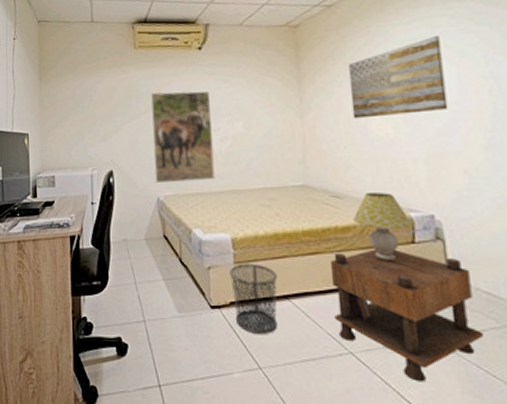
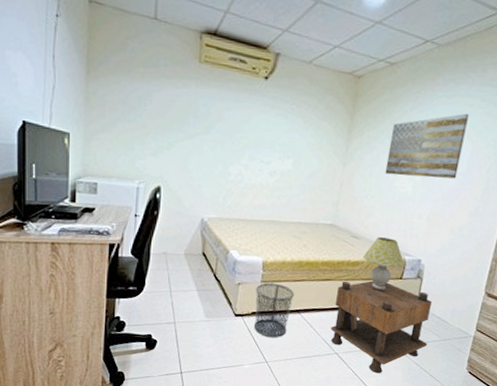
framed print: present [151,91,215,184] -> none [202,115,267,209]

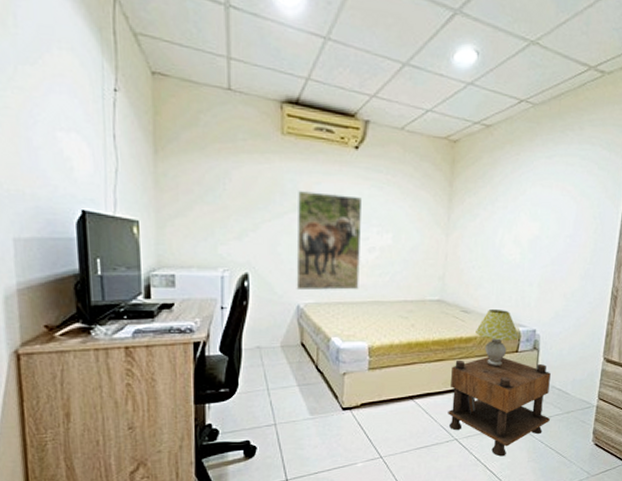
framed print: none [202,115,267,209] -> present [296,191,361,291]
trash can: present [254,282,294,338] -> none [363,369,405,429]
wall art: present [385,113,469,179] -> none [490,173,570,243]

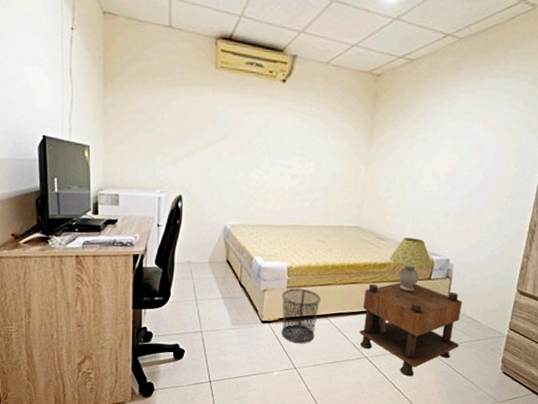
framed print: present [296,191,361,291] -> none [224,121,287,214]
trash can: none [363,369,405,429] -> present [282,288,321,343]

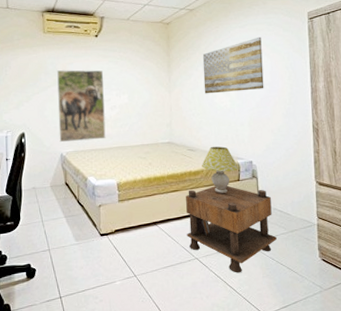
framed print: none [224,121,287,214] -> present [57,70,106,143]
trash can: present [282,288,321,343] -> none [115,200,149,251]
wall art: none [408,107,494,175] -> present [202,36,264,94]

